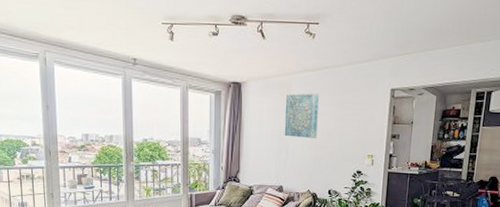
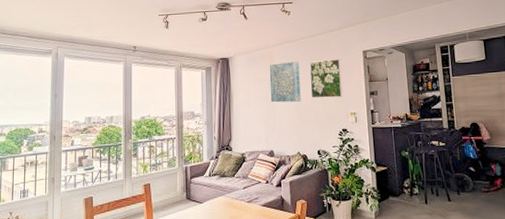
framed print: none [328,95,366,138] -> present [309,59,344,99]

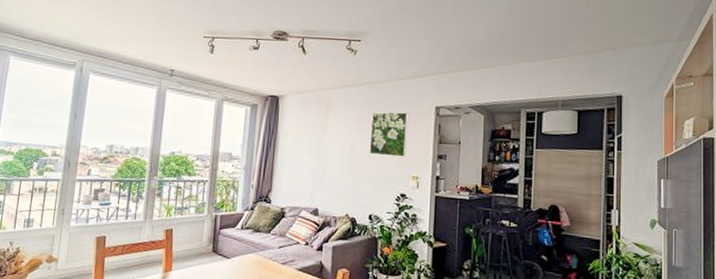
wall art: present [269,61,301,103] -> none [322,109,360,156]

